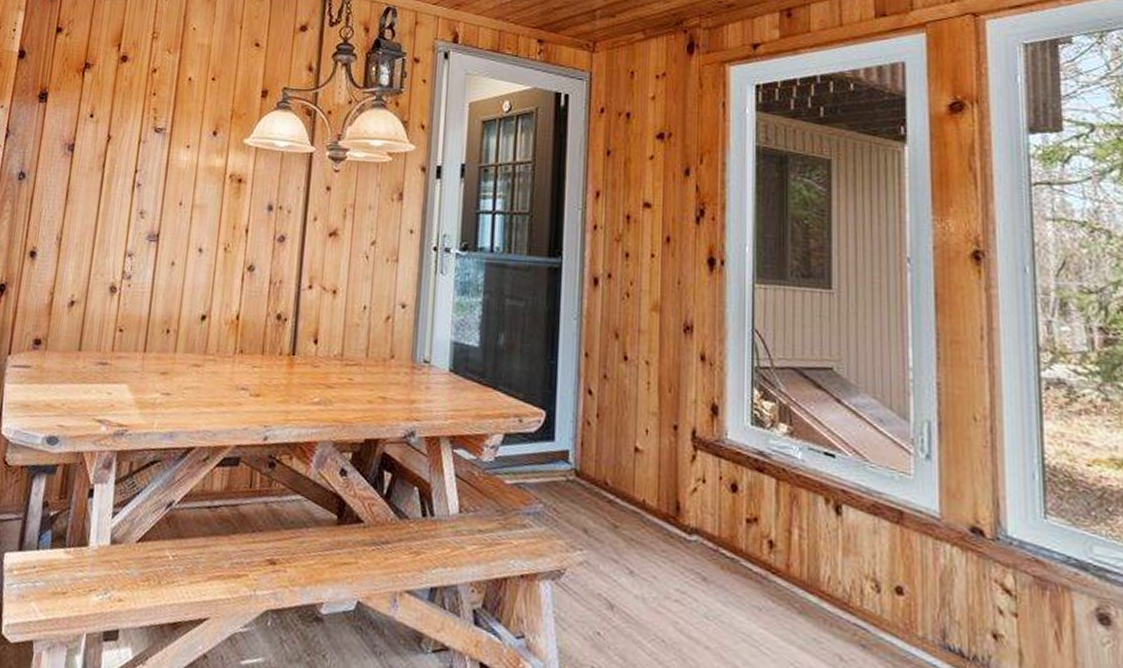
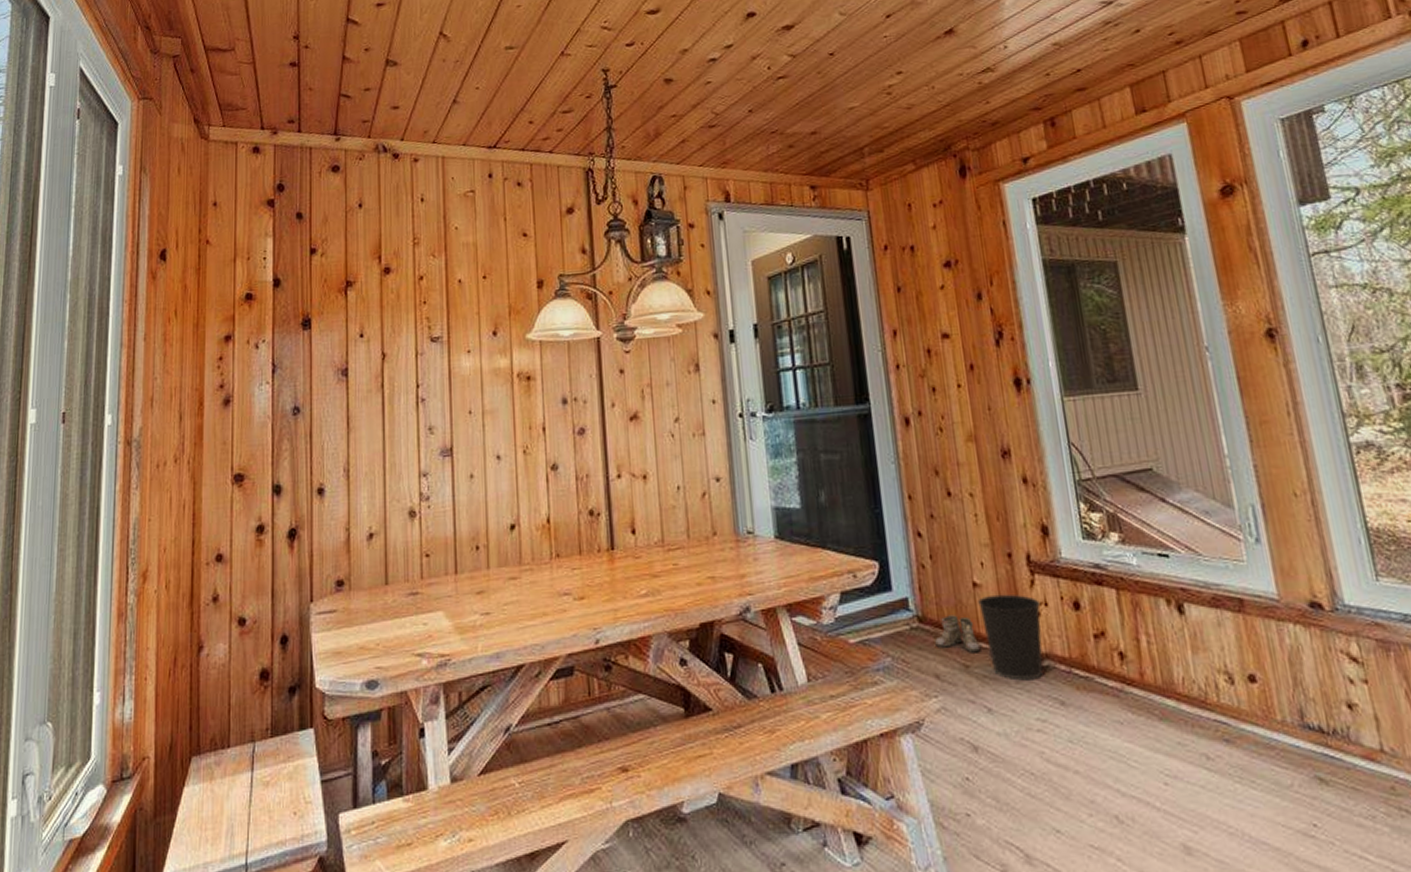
boots: none [588,474,632,516] -> present [935,615,981,653]
wastebasket: none [637,462,698,552] -> present [978,594,1043,681]

